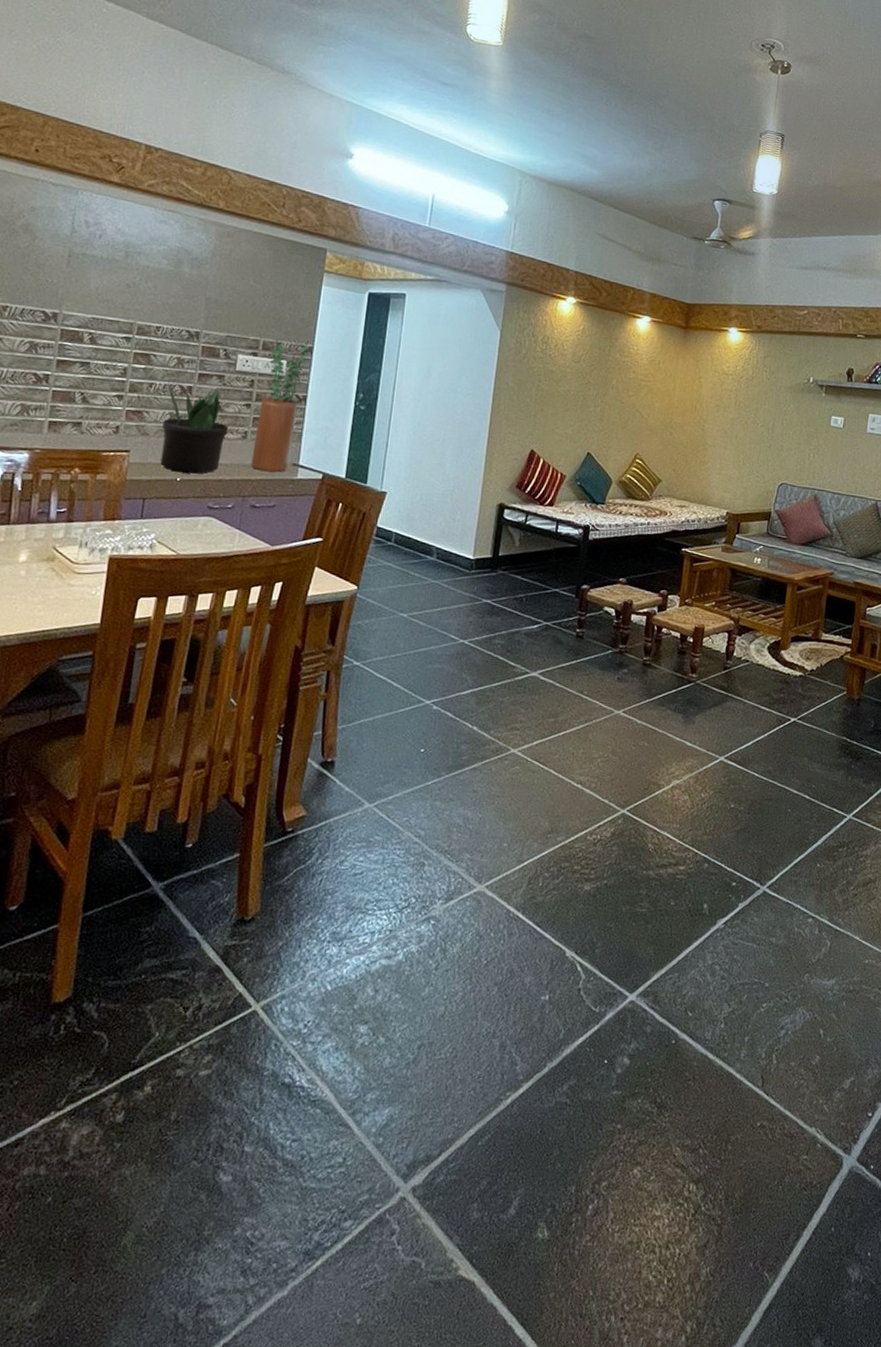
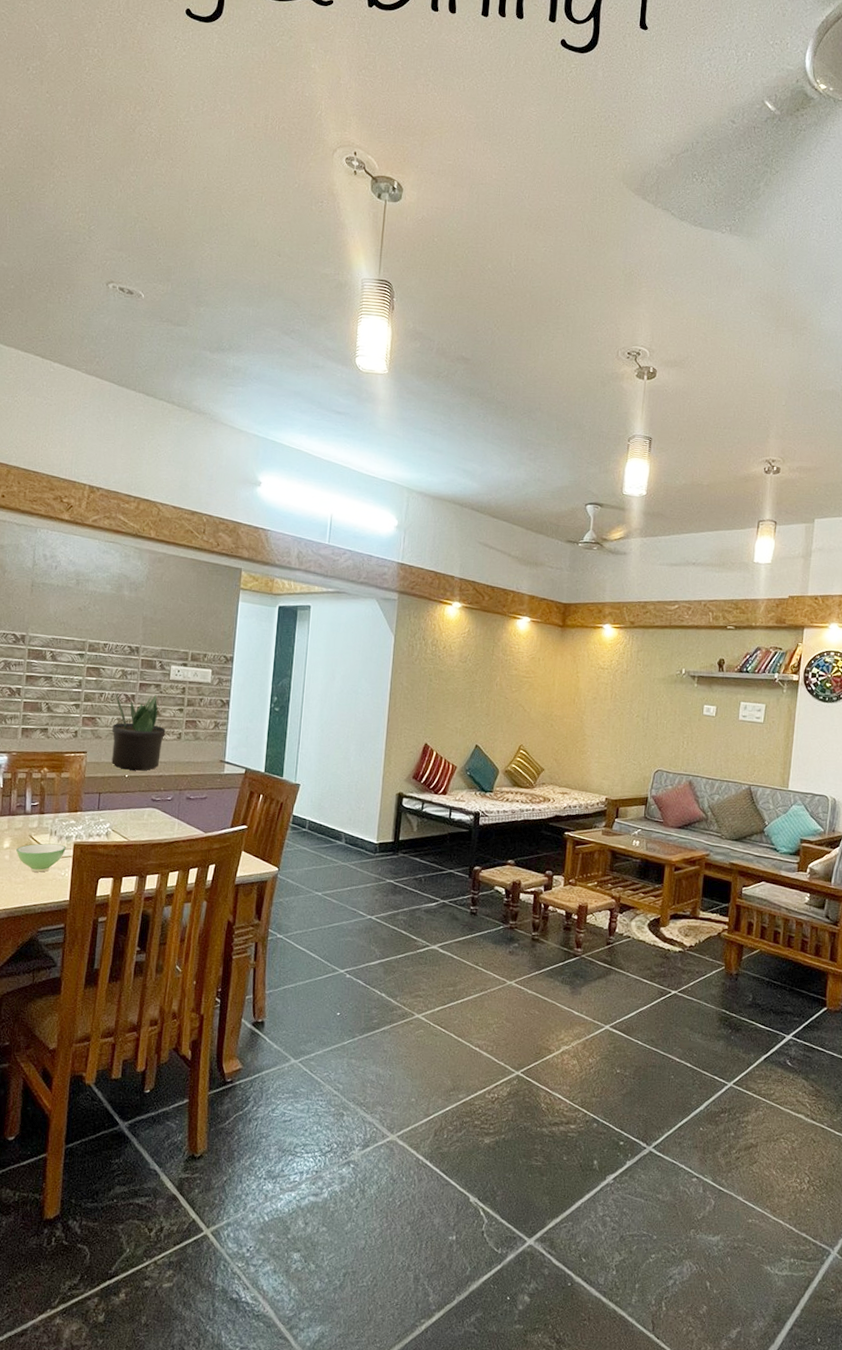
bowl: none [34,556,99,591] -> present [15,843,66,872]
vase: present [251,339,309,473] -> none [185,650,230,769]

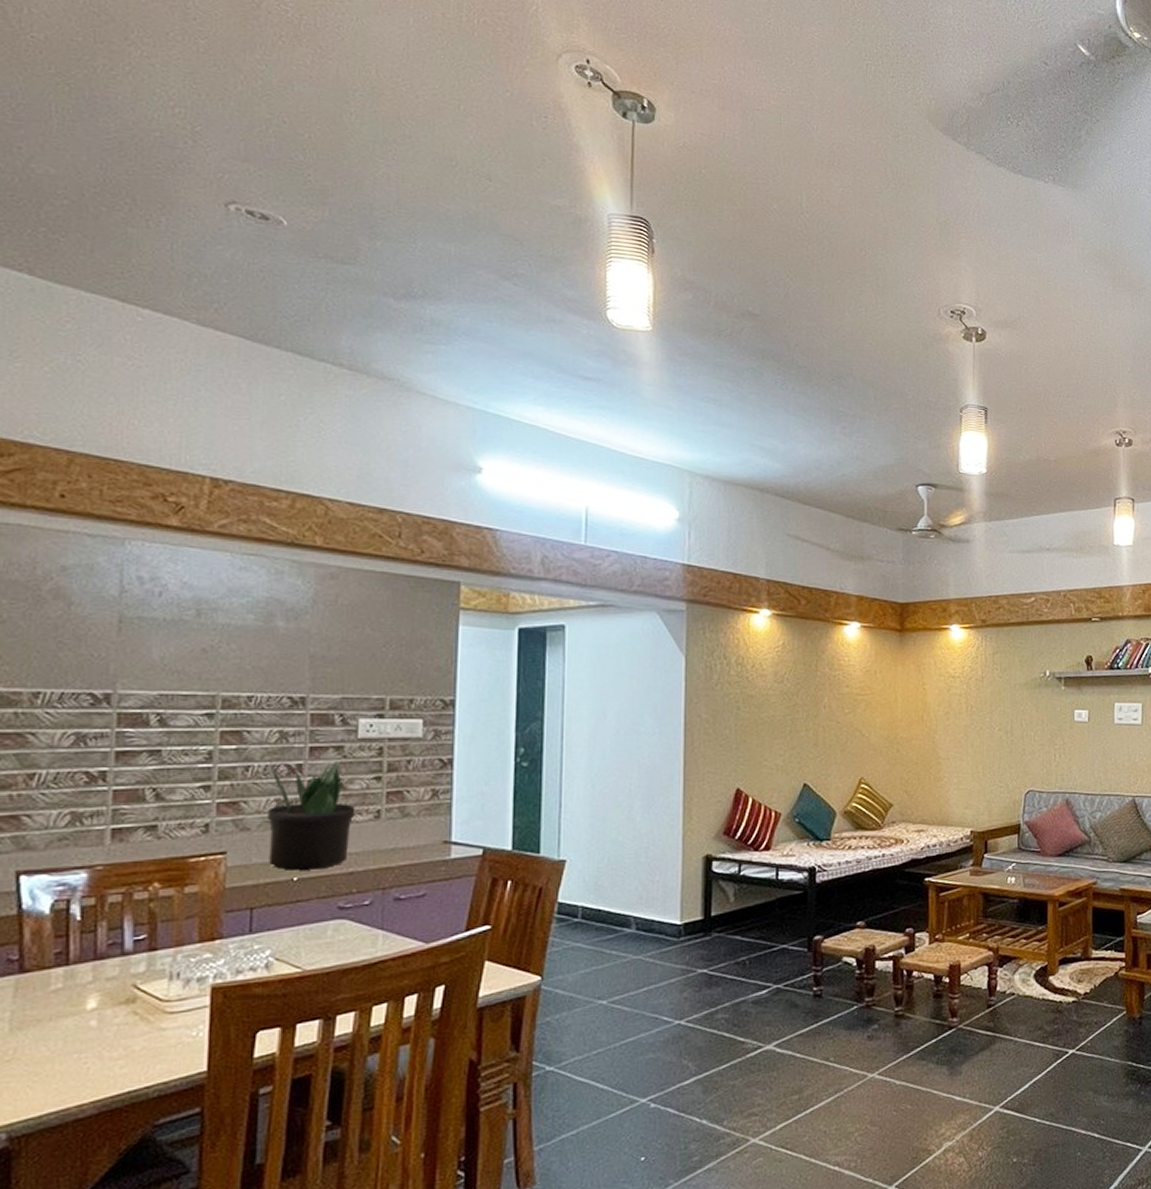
bowl: present [15,843,66,872] -> none [108,991,198,1038]

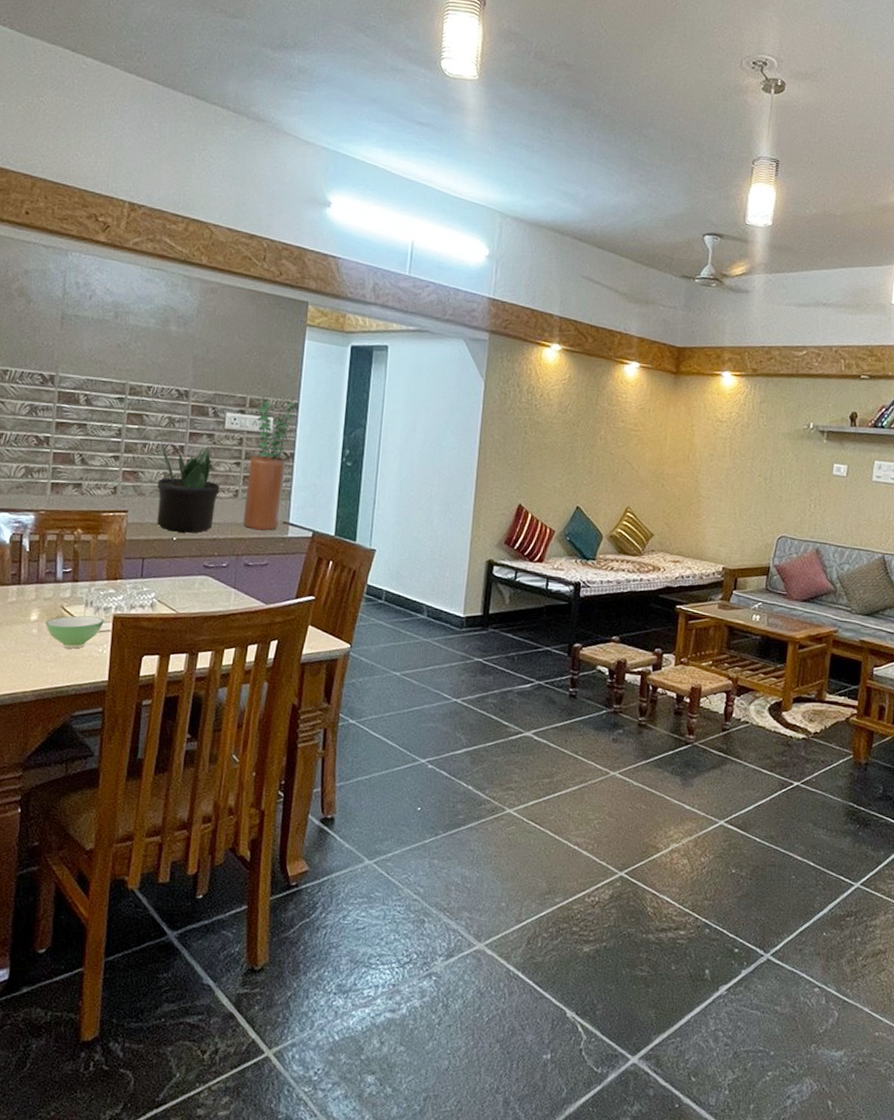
bowl: none [108,991,198,1038] -> present [44,615,104,649]
vase: none [389,692,450,856] -> present [243,396,295,531]

